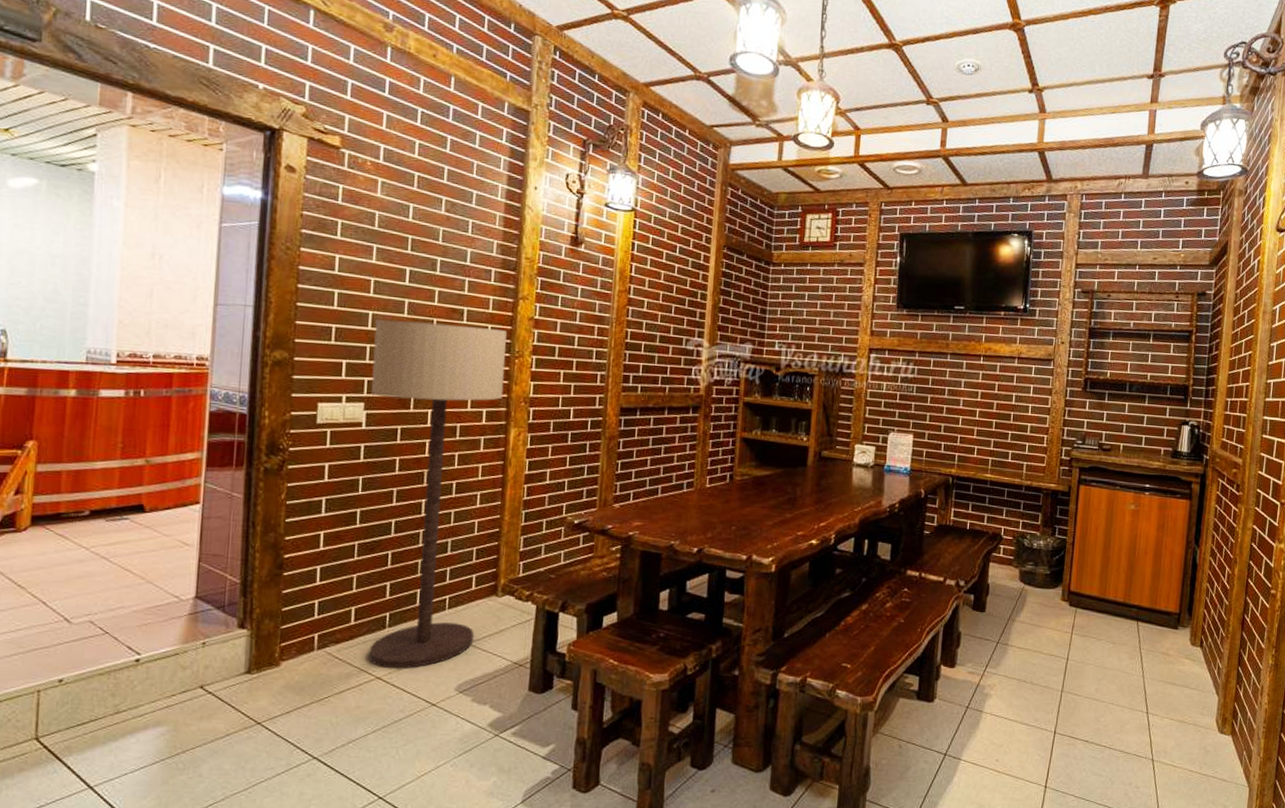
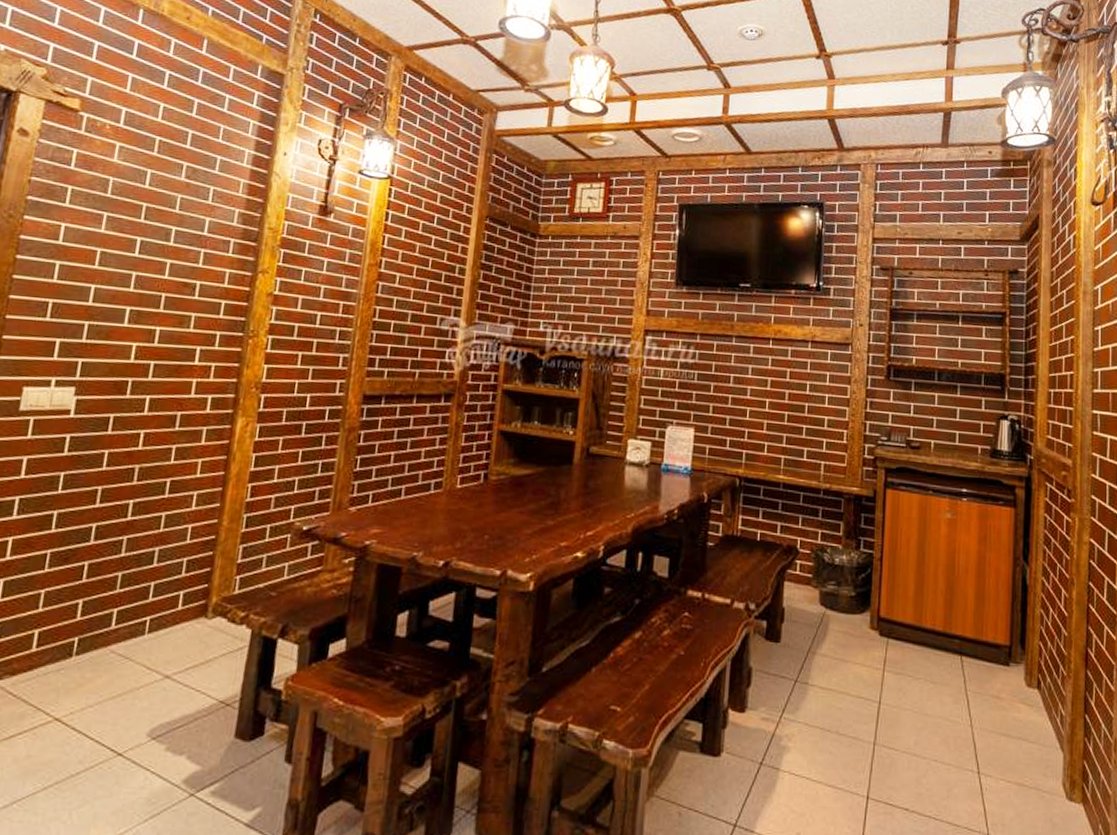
floor lamp: present [368,318,507,669] -> none [48,293,242,708]

